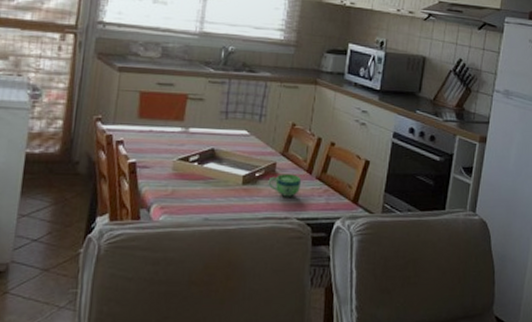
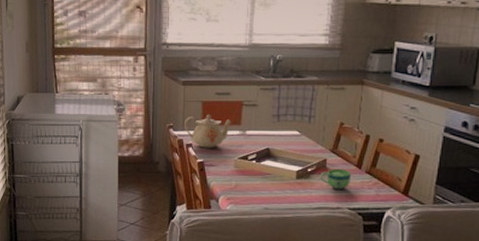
teapot: none [116,105,173,147] -> present [185,113,232,148]

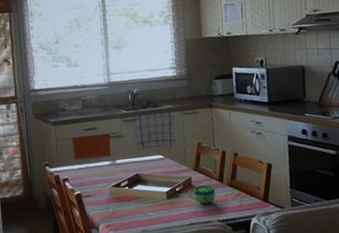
teapot: present [185,113,232,148] -> none [59,148,102,181]

